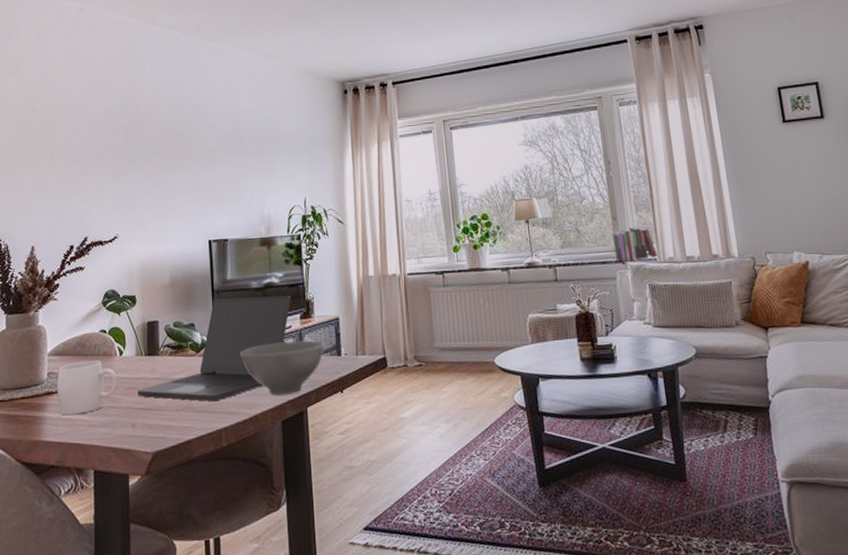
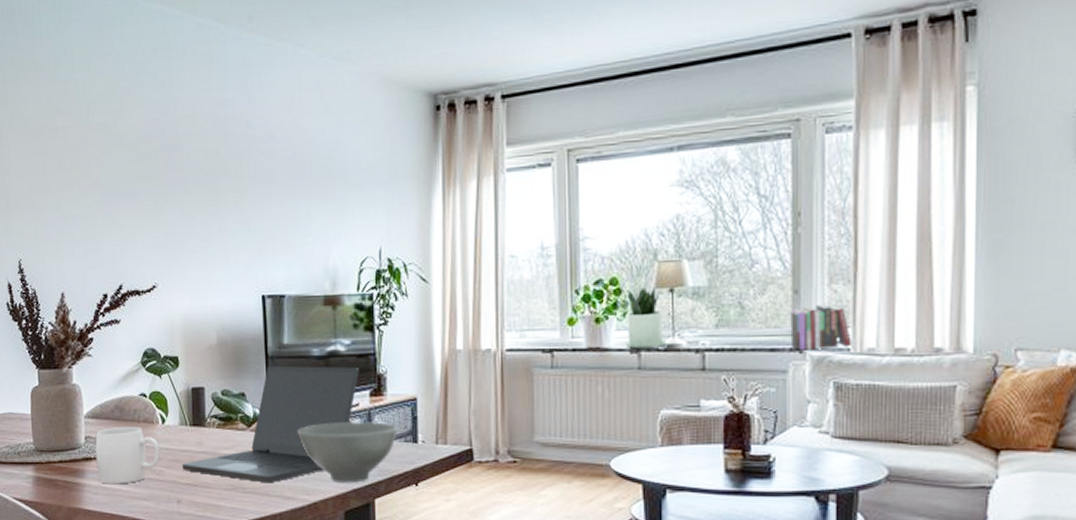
planter: none [494,219,528,268] -> present [625,287,667,350]

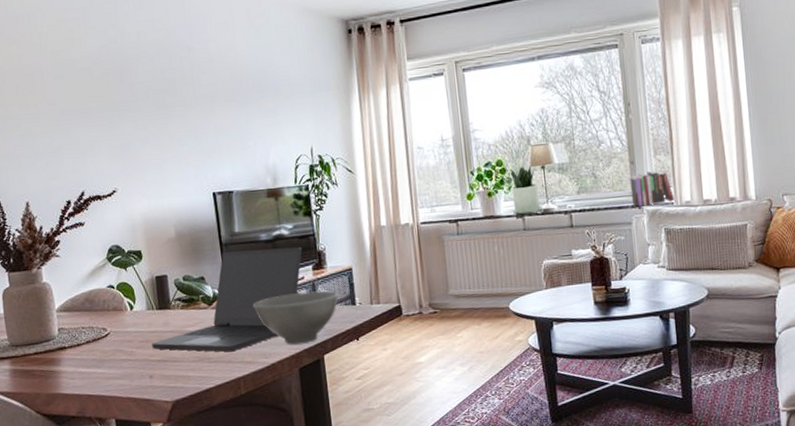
mug: present [94,426,161,484] -> none [68,315,131,369]

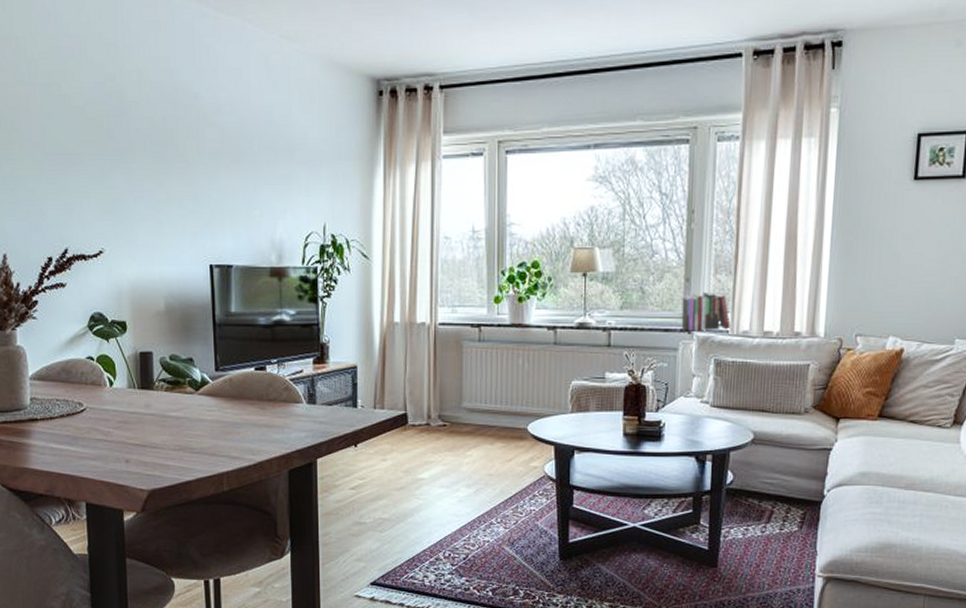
laptop: present [152,246,302,352] -> none [130,332,304,444]
bowl: present [252,291,339,345] -> none [244,387,340,444]
planter: present [509,165,543,215] -> none [544,271,579,327]

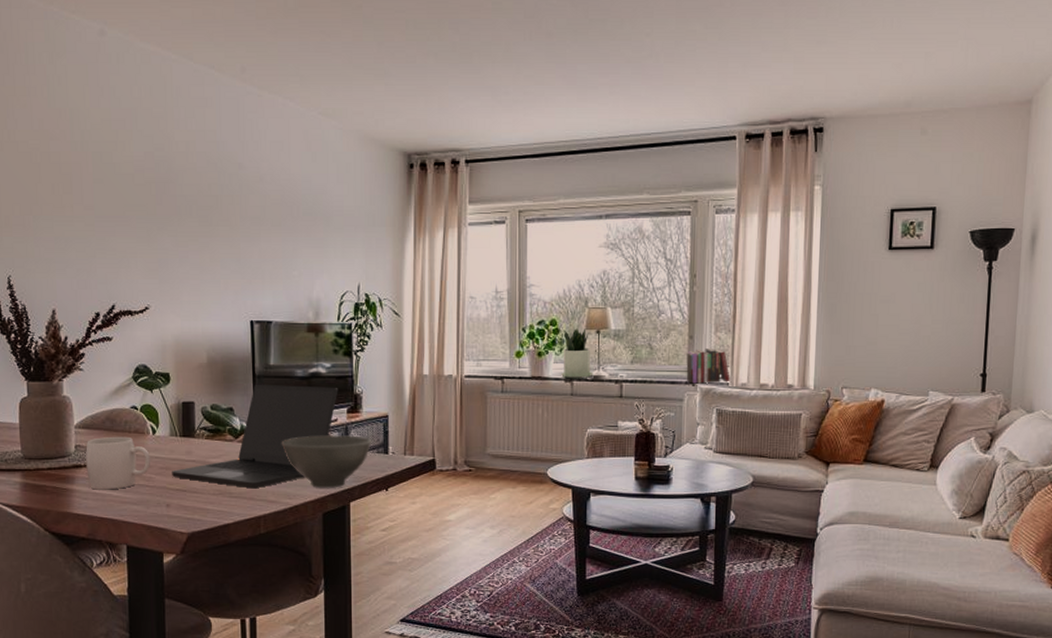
mug: none [40,388,109,445] -> present [85,436,151,490]
laptop: none [130,332,304,444] -> present [172,384,339,489]
bowl: none [244,387,340,444] -> present [281,435,372,488]
planter: none [544,271,579,327] -> present [561,328,594,379]

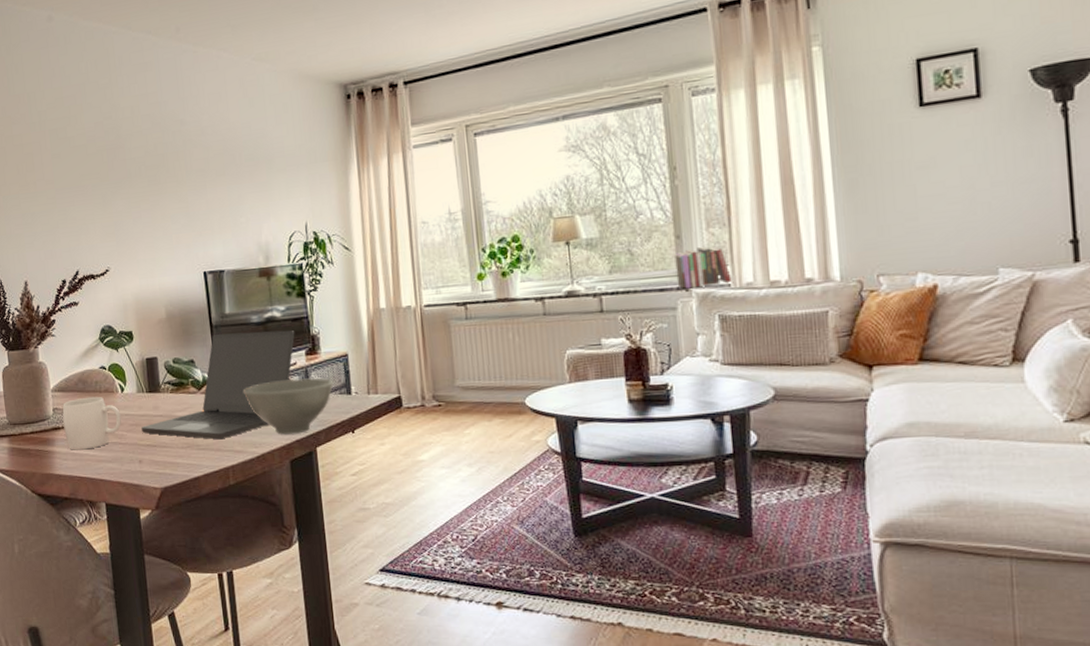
planter: present [561,328,594,379] -> none [527,241,567,298]

